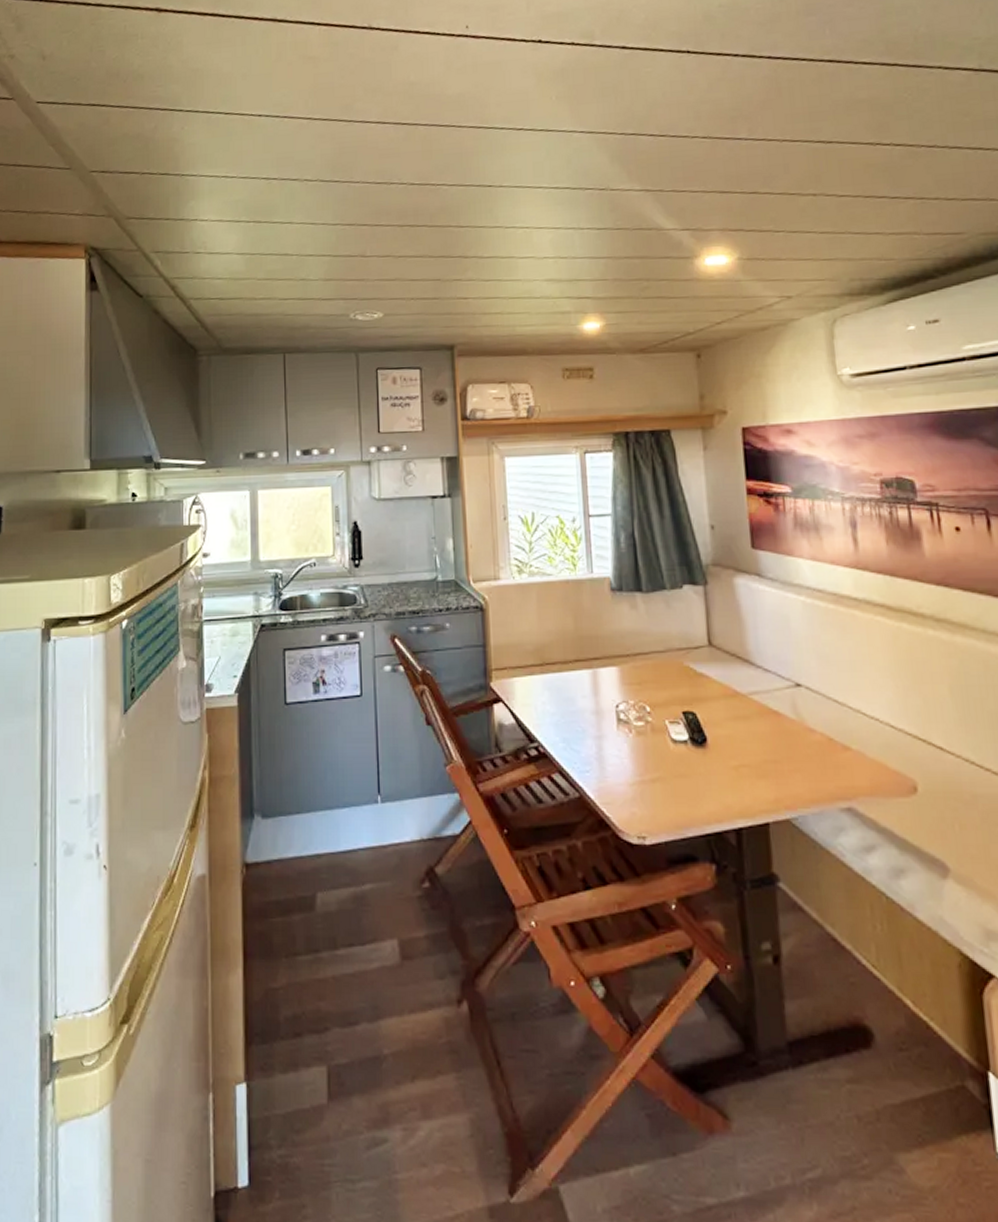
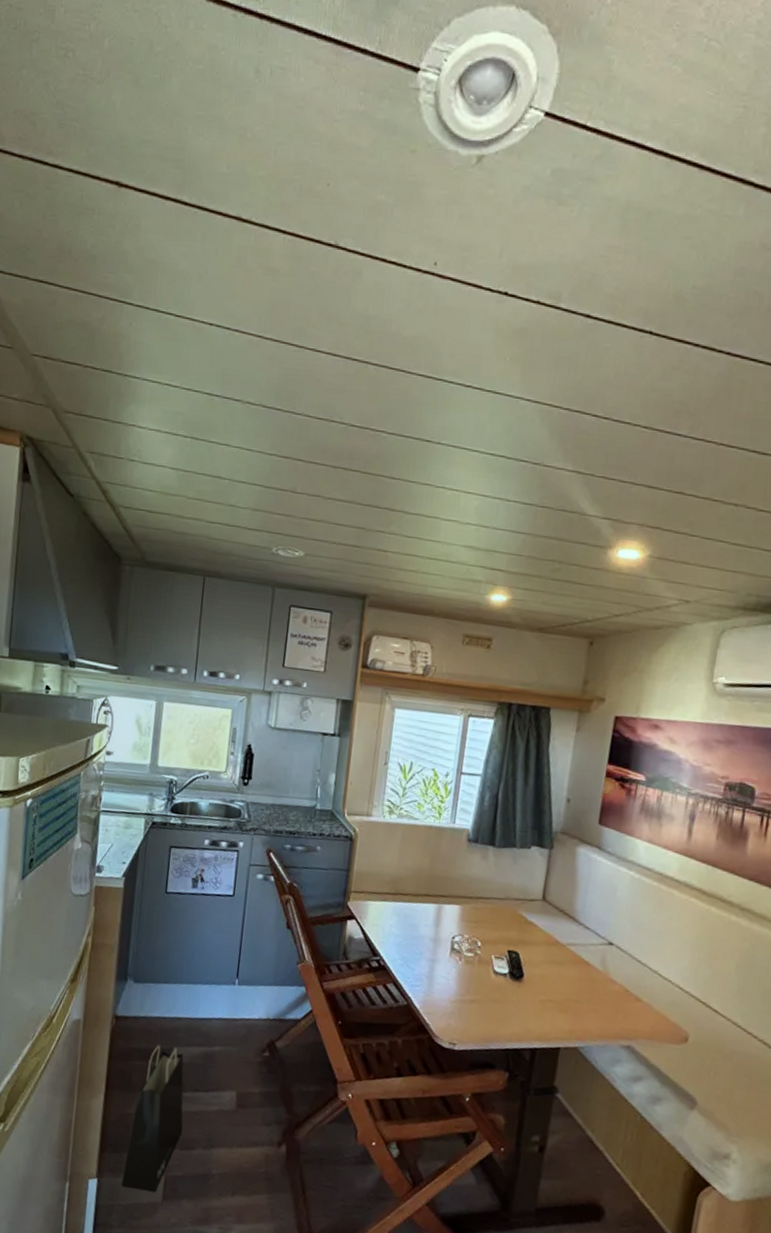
shopping bag: none [275,893,342,1091] -> present [121,1045,184,1193]

